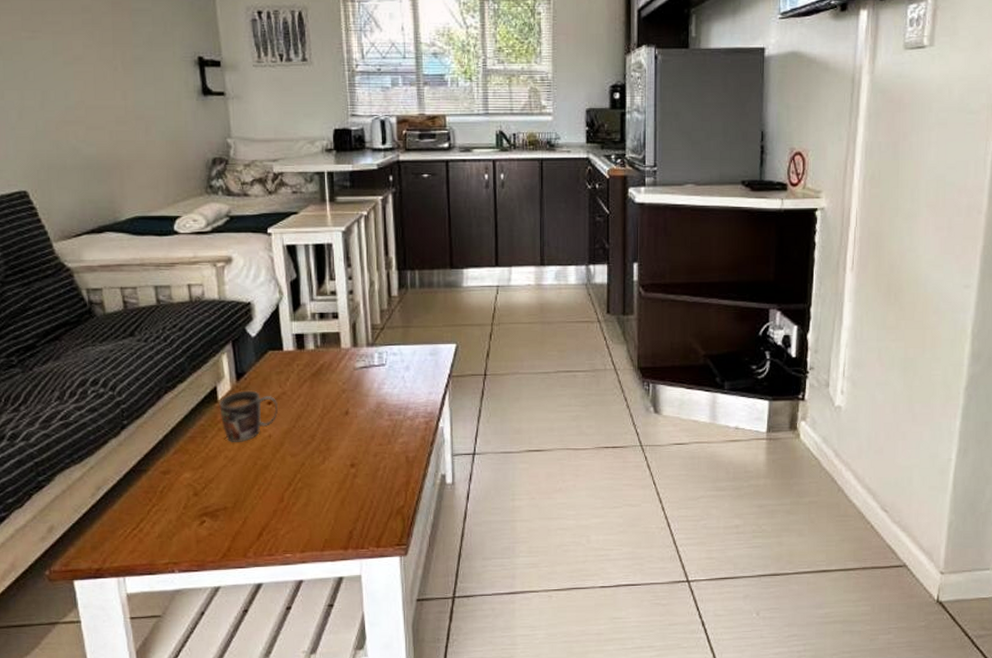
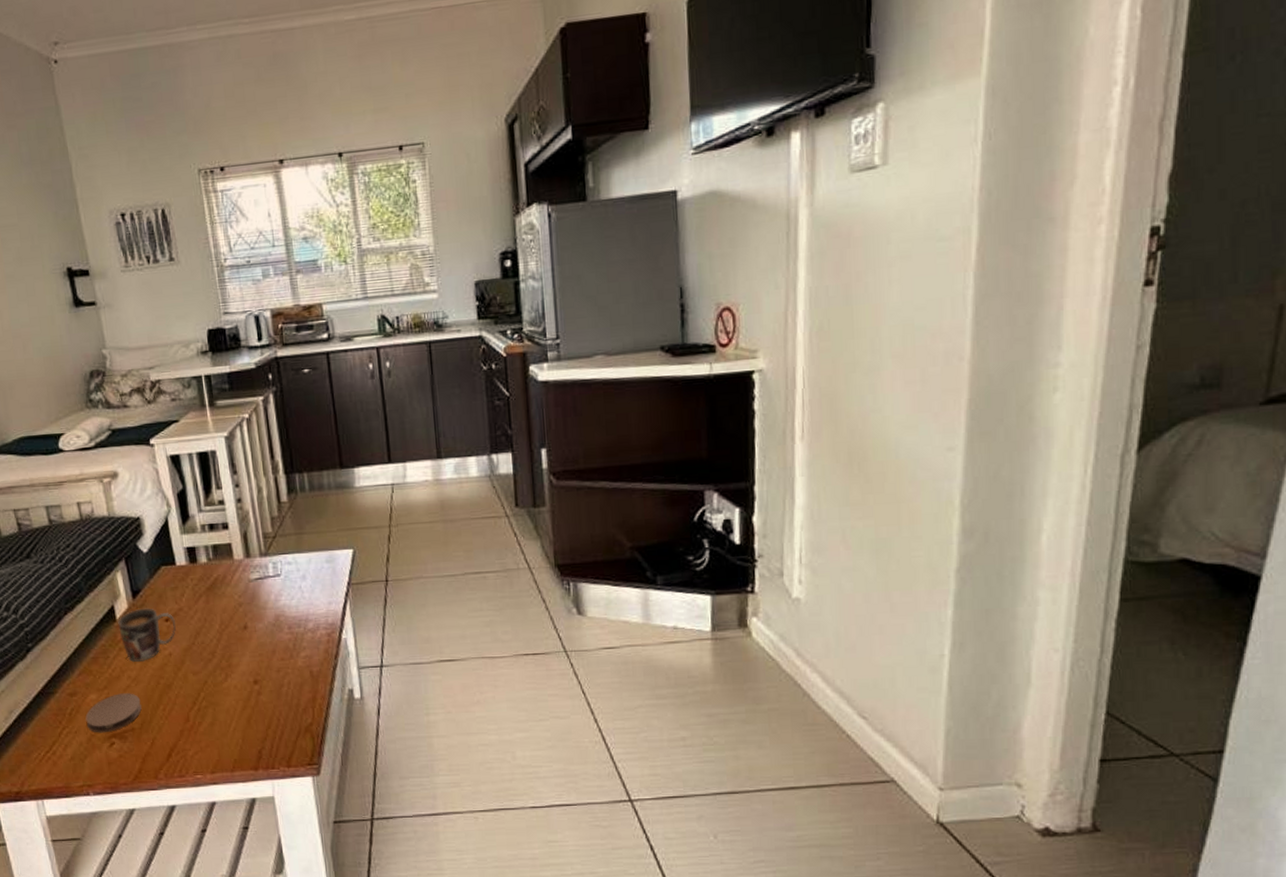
coaster: none [177,473,236,511] -> present [85,693,142,733]

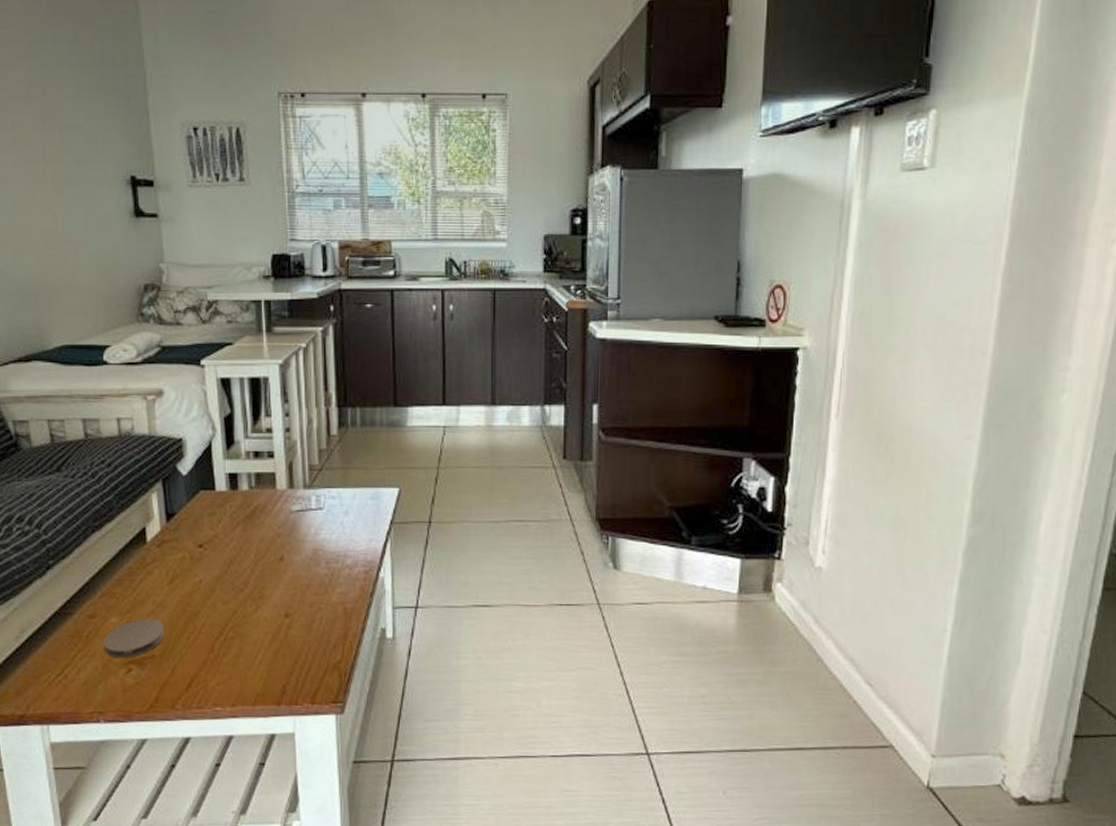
mug: present [118,608,176,663] -> none [148,532,209,588]

